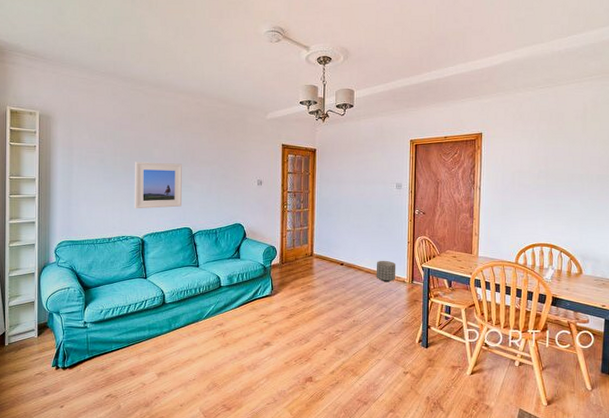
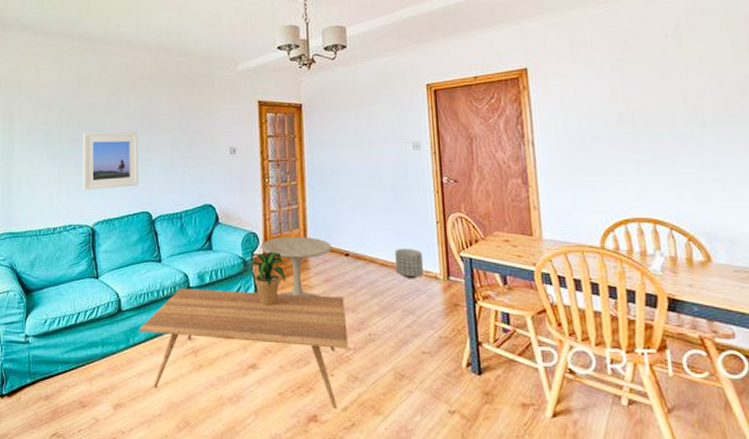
coffee table: none [179,287,338,372] -> present [139,288,348,408]
potted plant: none [264,260,297,301] -> present [243,251,287,307]
side table: none [278,250,332,294] -> present [261,236,333,297]

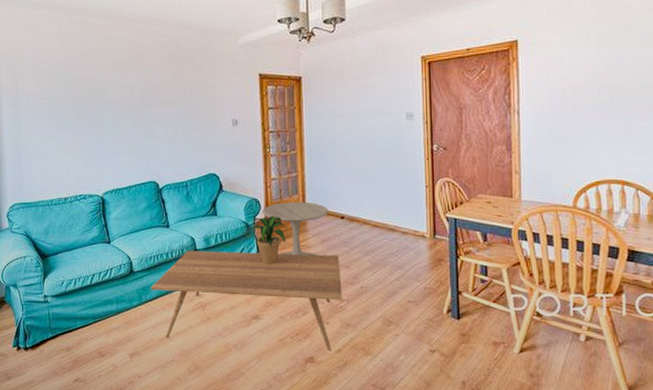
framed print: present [82,132,138,191] -> none [87,105,144,163]
planter: present [394,248,425,278] -> none [386,210,413,237]

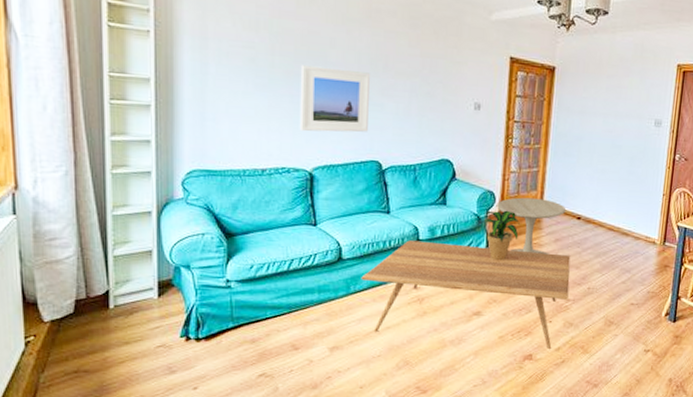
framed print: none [87,105,144,163] -> present [299,65,370,133]

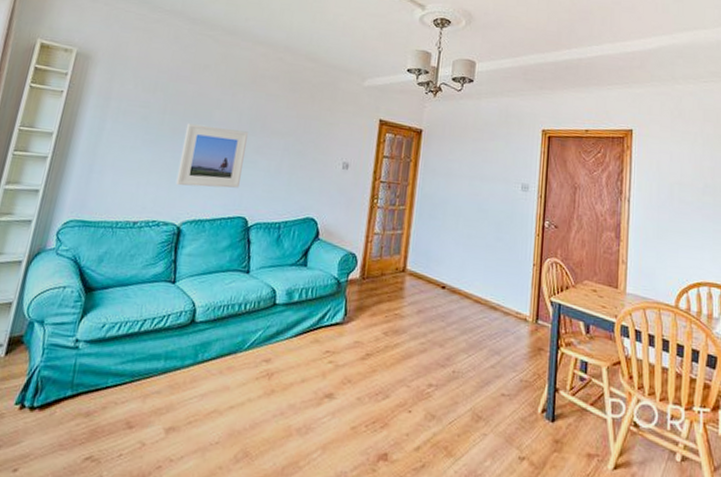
coffee table: present [361,240,571,349] -> none [211,304,434,447]
potted plant: present [477,210,521,261] -> none [336,274,382,333]
side table: present [497,197,567,254] -> none [358,261,431,328]

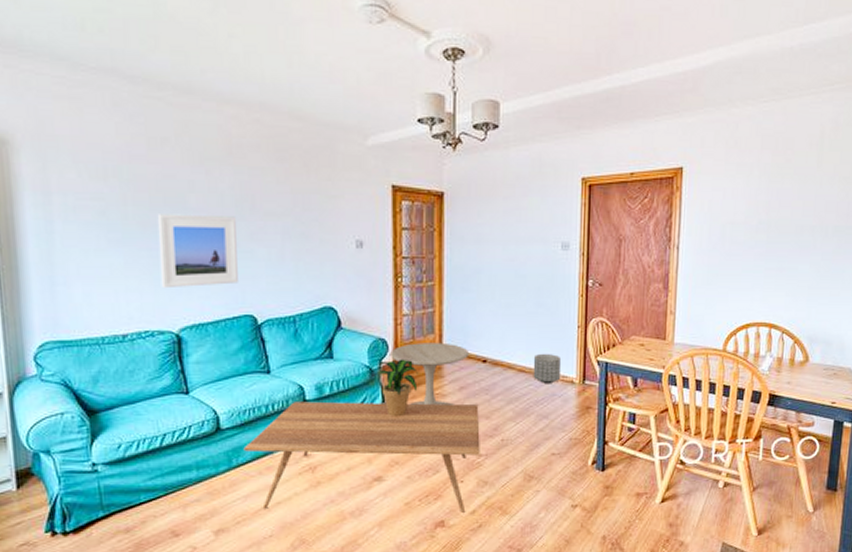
coffee table: none [211,304,434,447] -> present [243,401,480,513]
potted plant: none [336,274,382,333] -> present [370,359,419,417]
side table: none [358,261,431,328] -> present [390,342,470,406]
planter: none [488,286,517,318] -> present [533,353,562,383]

